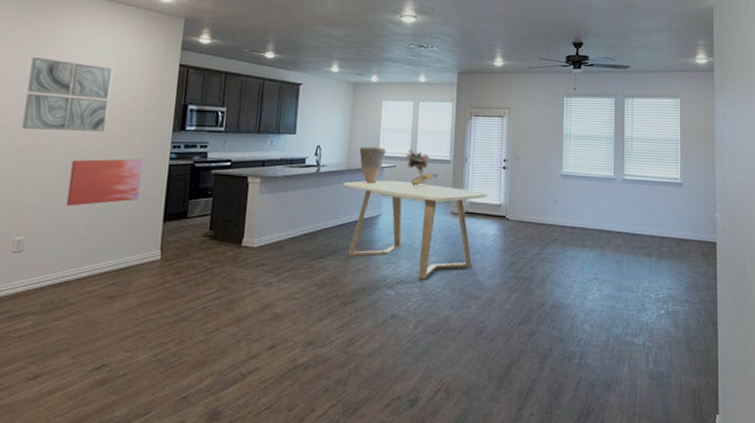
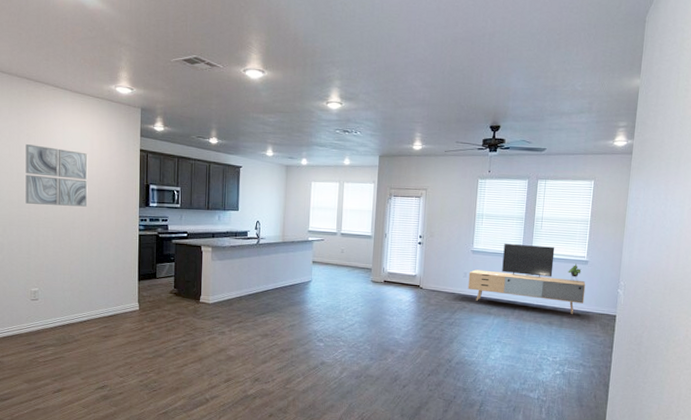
wall art: present [66,159,143,206] -> none [65,229,118,266]
dining table: present [343,180,488,279] -> none [280,251,405,335]
decorative urn: present [359,146,387,185] -> none [292,222,316,255]
bouquet: present [406,148,438,186] -> none [332,224,361,257]
media console: none [559,165,682,243] -> present [468,243,586,314]

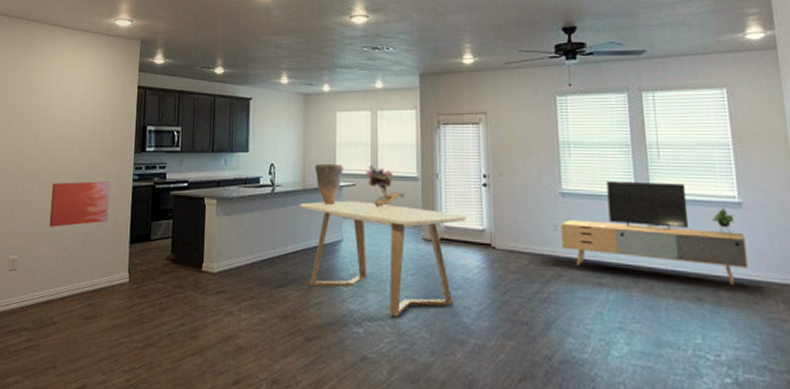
wall art: present [25,144,88,207] -> none [13,88,82,155]
wall art: none [65,229,118,266] -> present [49,181,110,227]
dining table: none [280,251,405,335] -> present [300,200,467,317]
decorative urn: none [292,222,316,255] -> present [314,163,344,206]
bouquet: none [332,224,361,257] -> present [366,164,405,207]

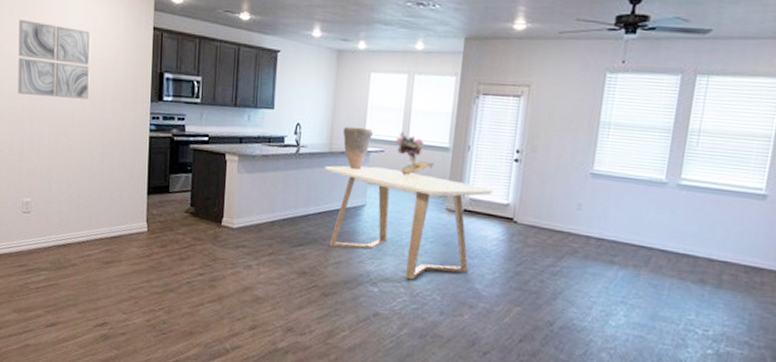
wall art: none [13,88,82,155] -> present [18,20,91,99]
wall art: present [49,181,110,227] -> none [62,127,125,173]
media console: present [560,180,749,285] -> none [582,164,762,271]

